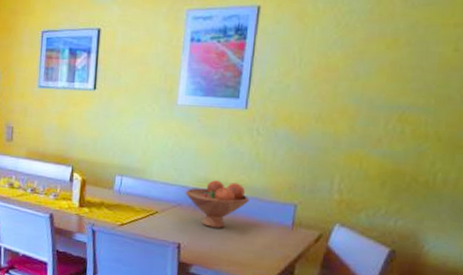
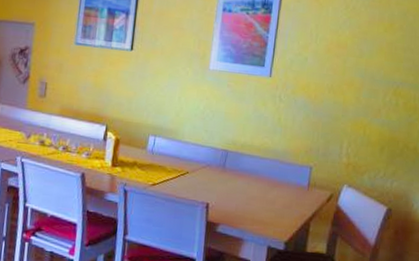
fruit bowl: present [185,180,250,228] -> none [214,142,272,189]

